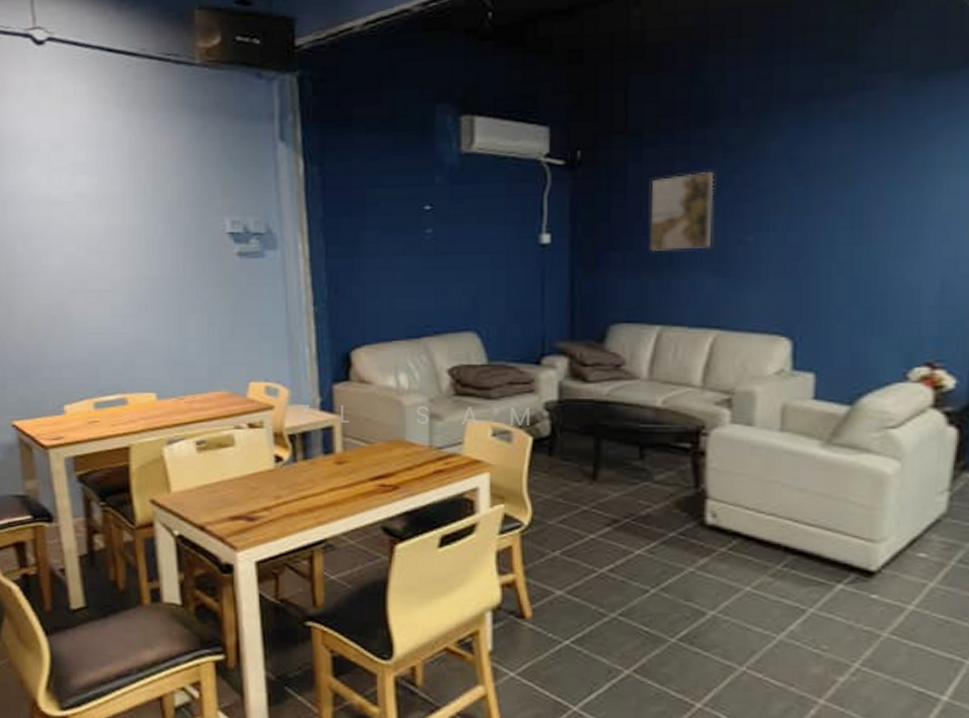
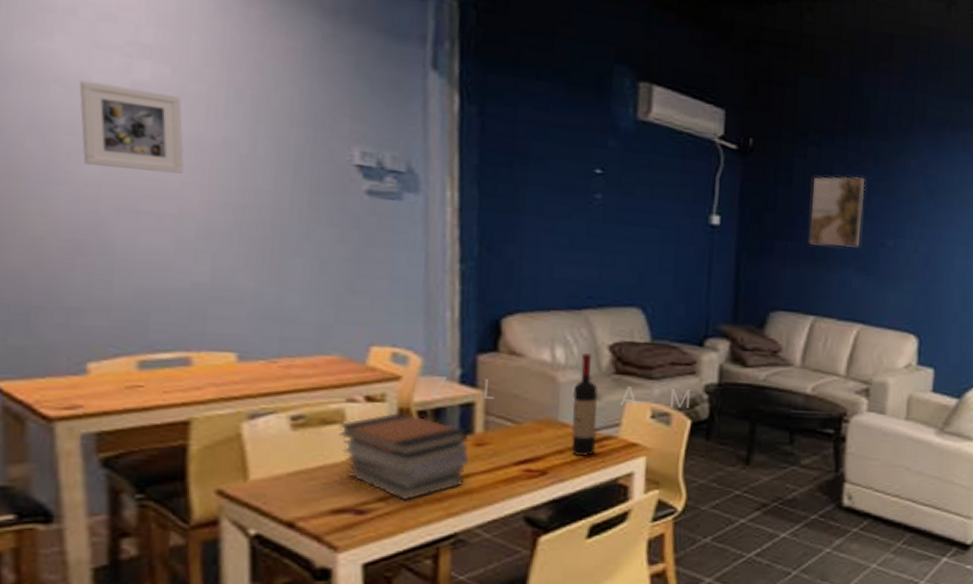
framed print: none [44,197,111,259] -> present [79,80,184,174]
book stack: none [230,435,332,511] -> present [338,411,470,501]
wine bottle: none [418,378,442,472] -> present [571,353,598,456]

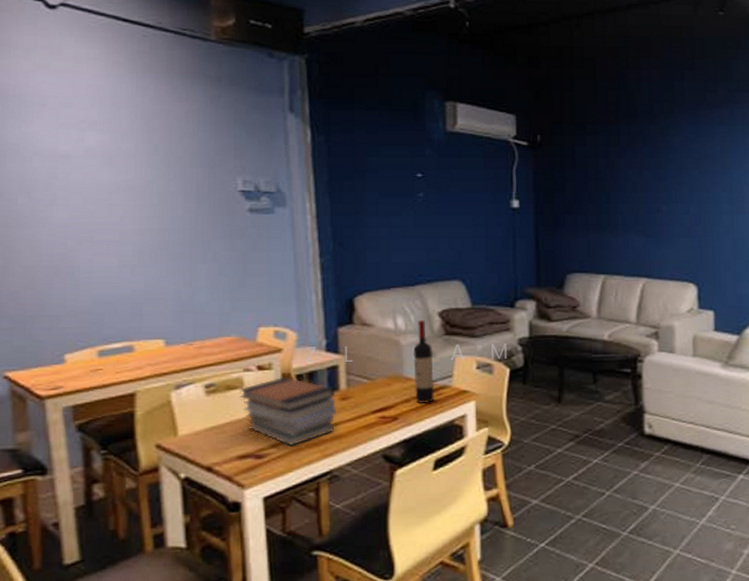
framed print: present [79,80,184,174] -> none [51,151,121,211]
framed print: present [809,176,866,248] -> none [594,156,638,217]

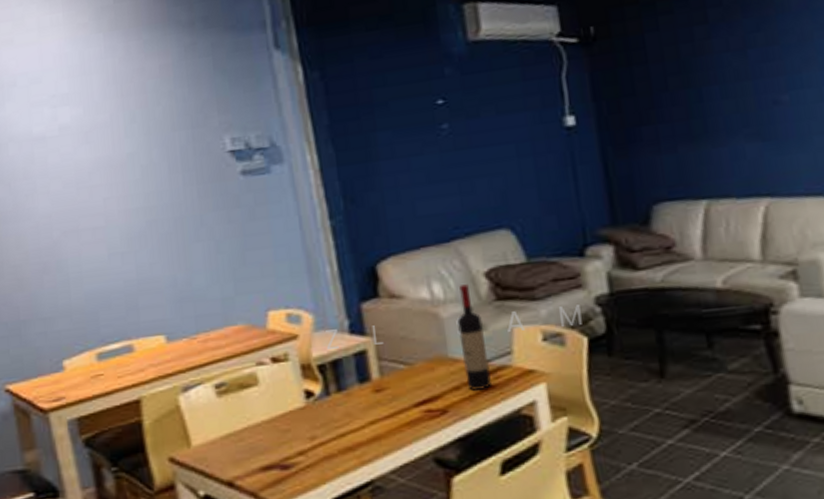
book stack: present [239,376,337,447] -> none [253,368,371,453]

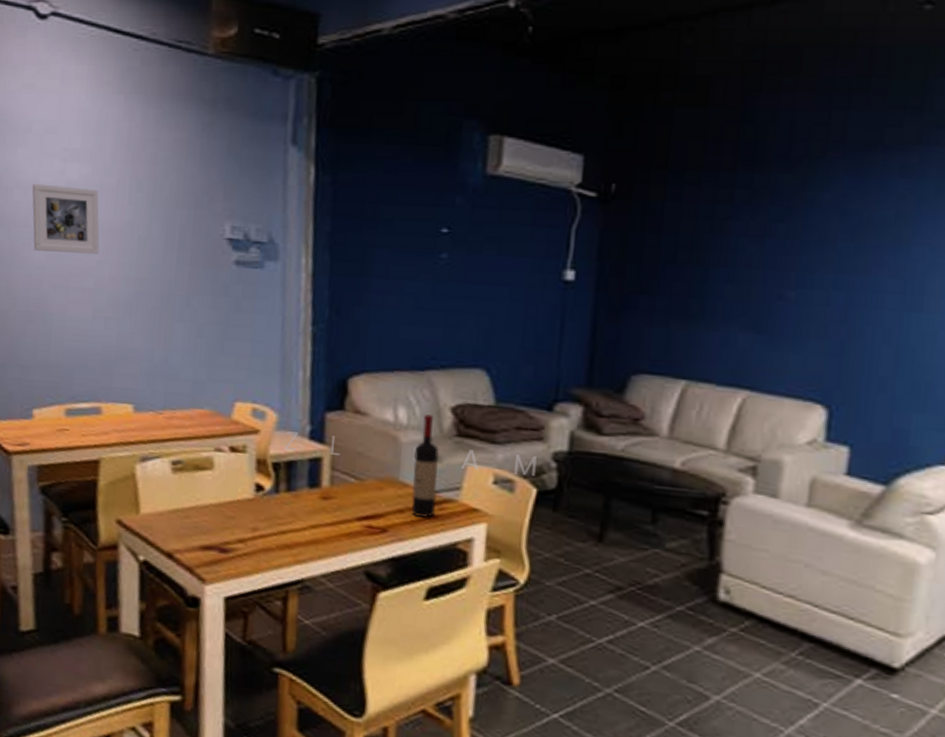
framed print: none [26,128,104,200] -> present [32,183,100,254]

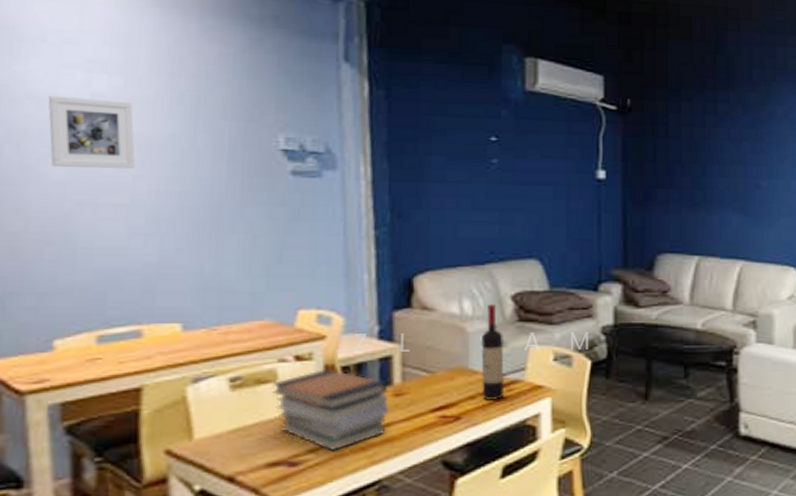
book stack: none [208,462,317,545] -> present [271,368,390,452]

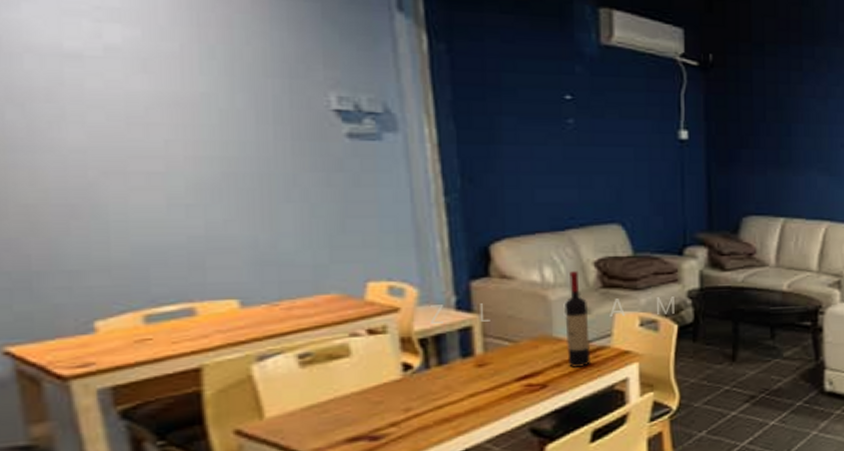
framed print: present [48,95,135,168] -> none [51,48,165,132]
book stack: present [271,368,390,452] -> none [344,341,472,424]

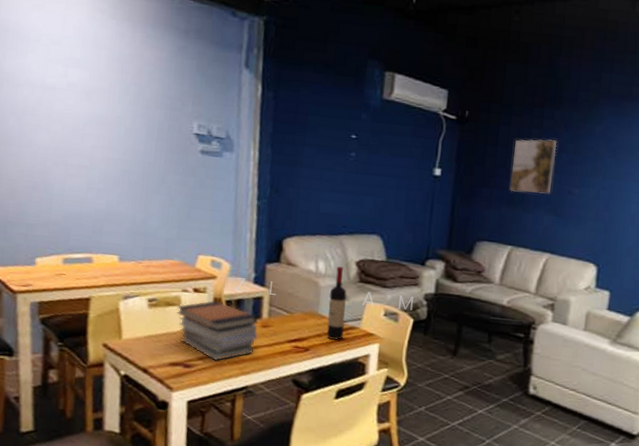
book stack: none [344,341,472,424] -> present [176,300,258,361]
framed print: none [773,82,822,152] -> present [509,139,558,194]

